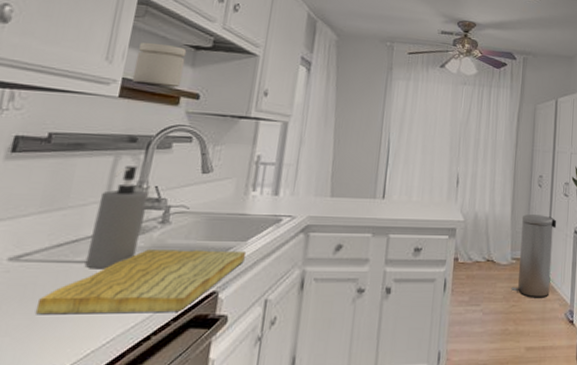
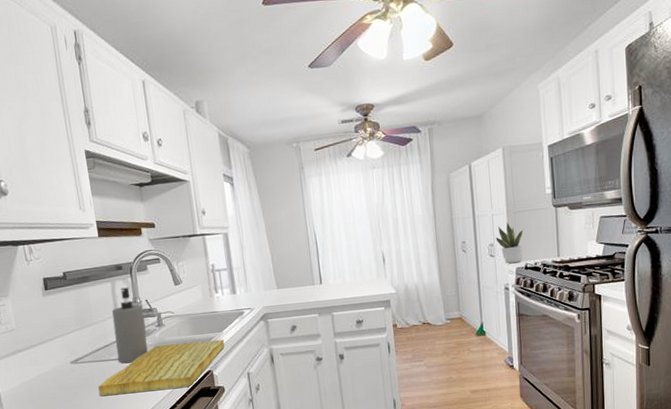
jar: present [131,42,187,88] -> none [99,187,138,224]
pedal bin: present [511,214,557,298] -> none [449,277,487,351]

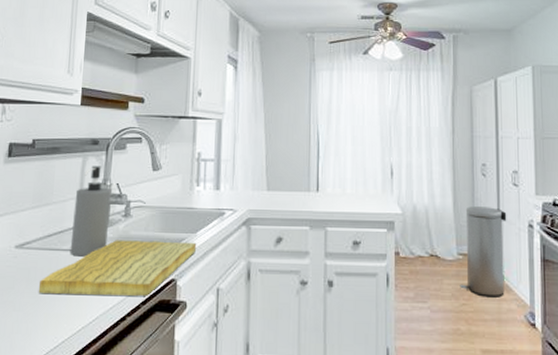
pedal bin: none [449,277,487,351] -> present [460,206,507,298]
potted plant: present [495,221,523,264] -> none [520,147,552,197]

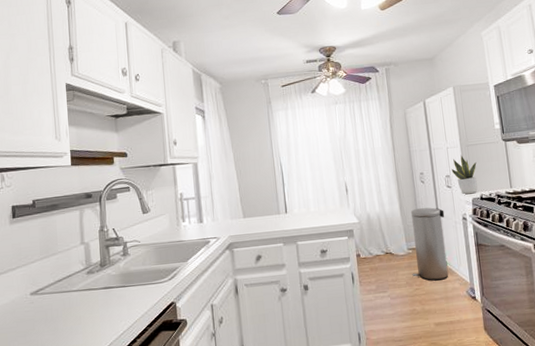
cutting board: present [38,240,197,296] -> none [56,269,189,330]
soap dispenser: present [70,166,112,257] -> none [77,215,111,295]
potted plant: none [520,147,552,197] -> present [451,154,478,195]

